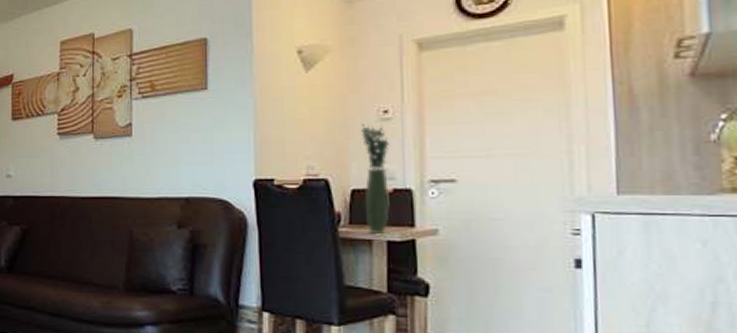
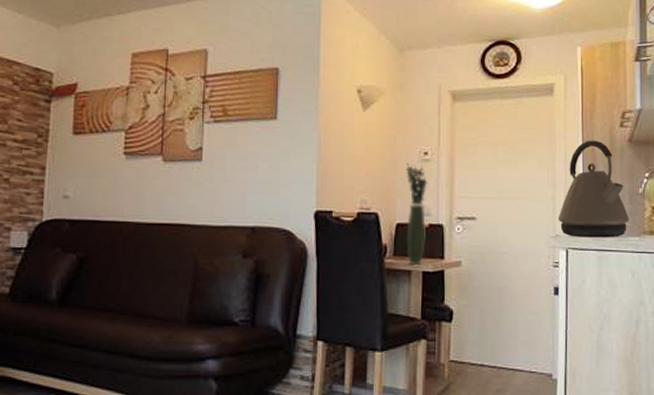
kettle: none [577,78,695,199] -> present [558,140,629,238]

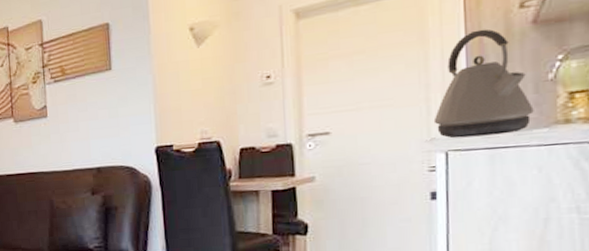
vase: present [405,163,428,266] -> none [246,88,273,186]

